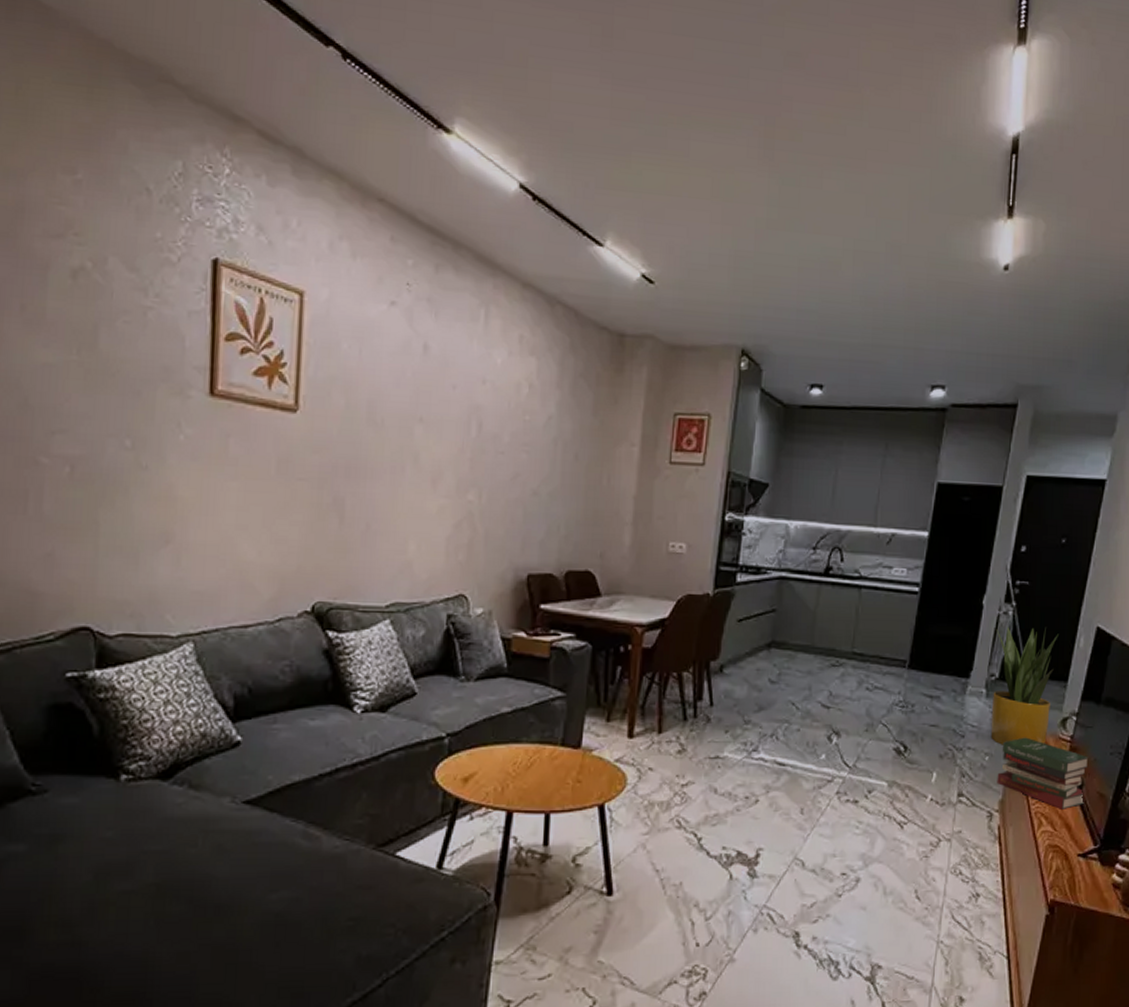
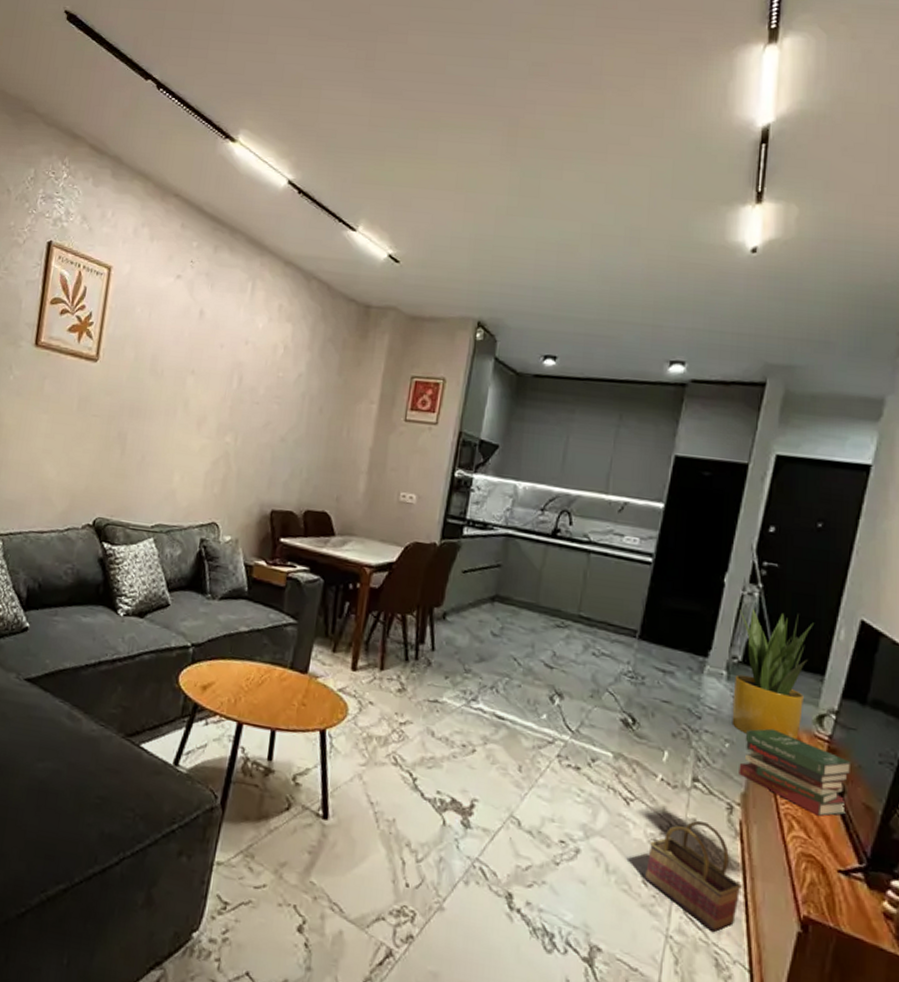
basket: none [919,831,1000,930] -> present [645,820,742,933]

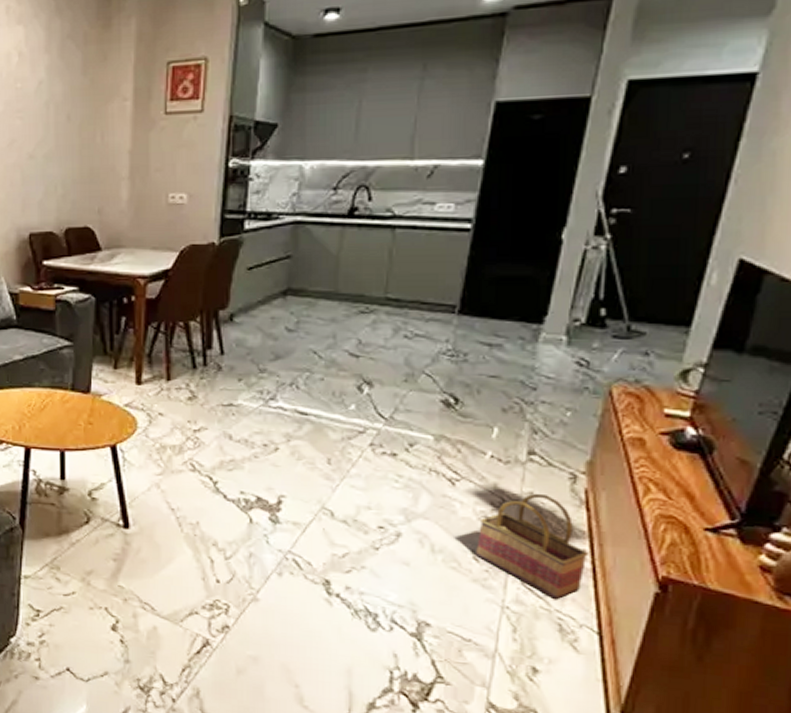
planter: present [731,608,814,740] -> none [574,263,677,400]
books: present [739,728,852,817] -> none [583,391,724,476]

